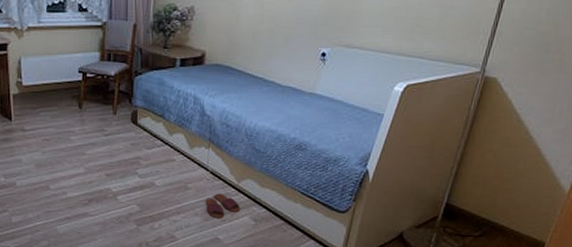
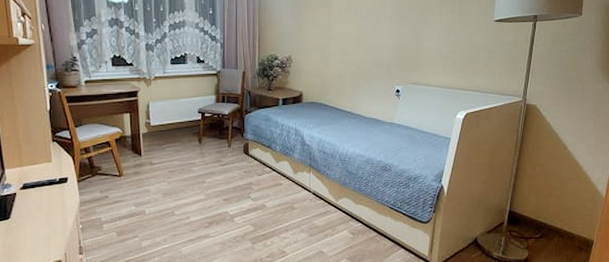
slippers: present [205,193,241,219] -> none [309,211,340,234]

